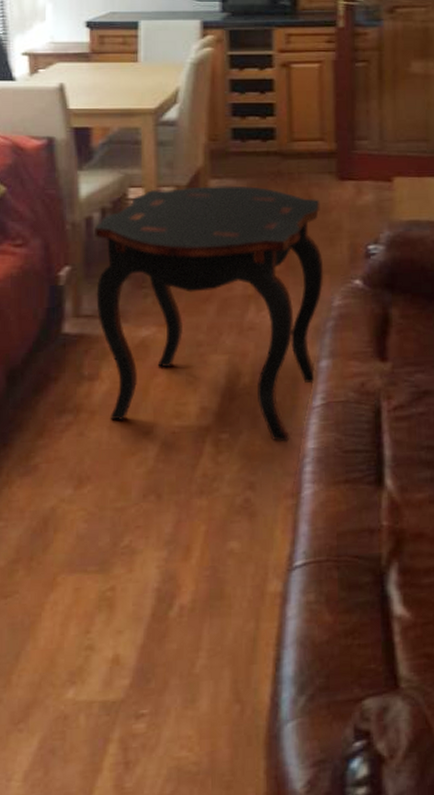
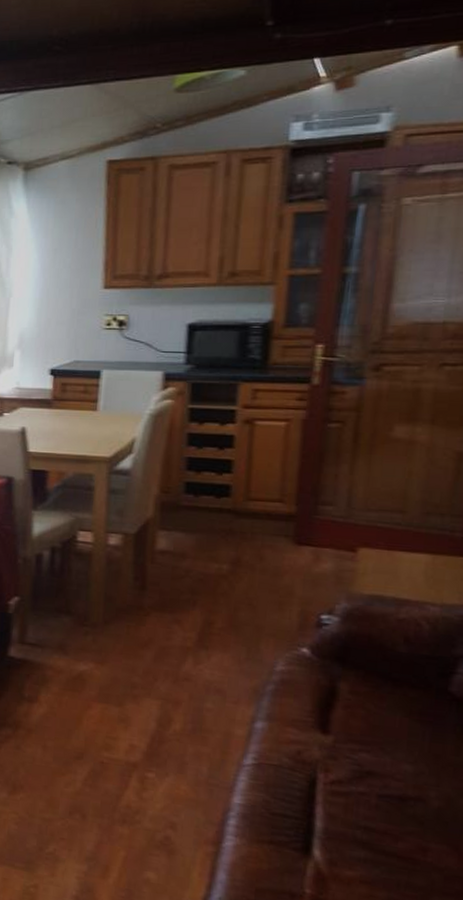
side table: present [93,185,324,443] -> none [40,534,272,793]

